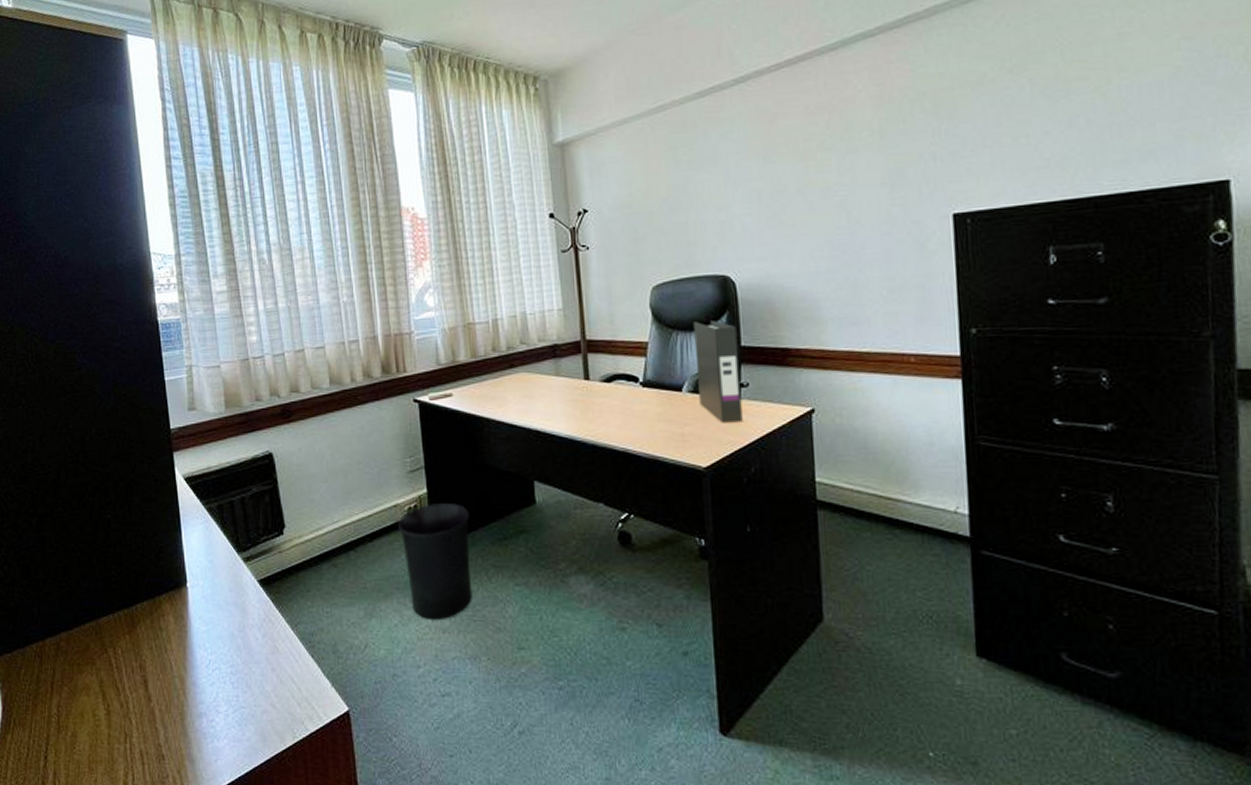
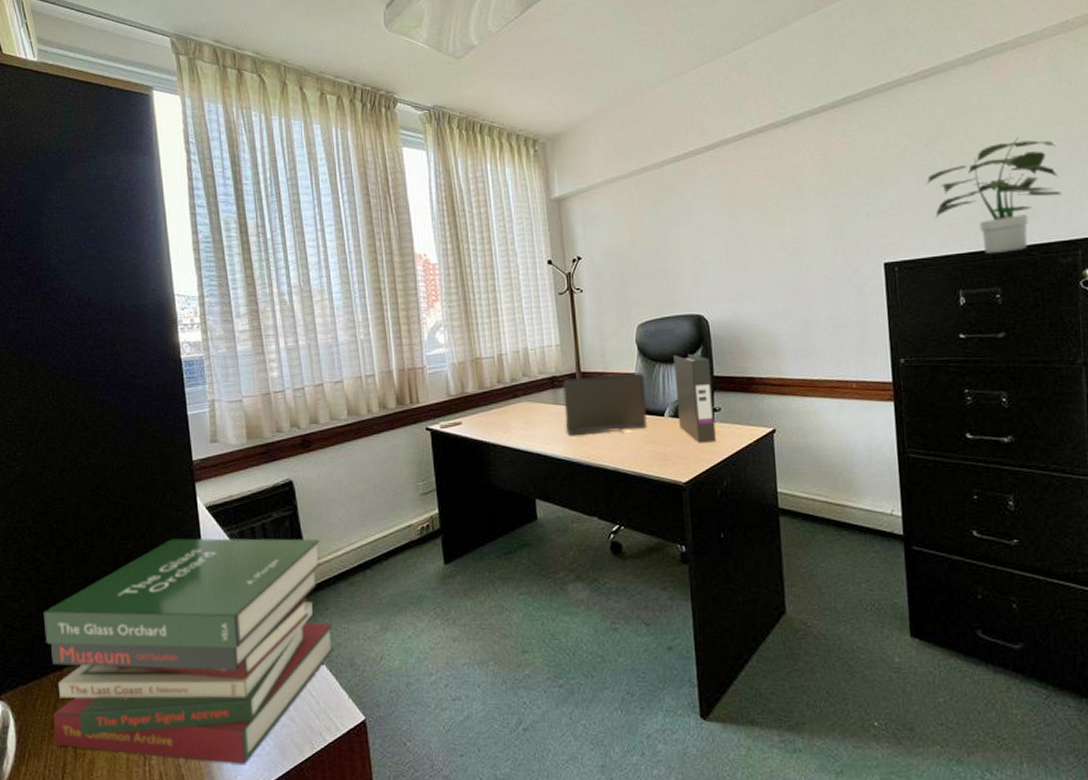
books: none [26,510,316,748] -> present [43,538,334,764]
waste bin: present [398,504,472,619] -> none [412,522,480,630]
laptop computer: none [564,341,663,412] -> present [561,372,648,436]
potted plant: none [1009,57,1188,203] -> present [926,137,1061,255]

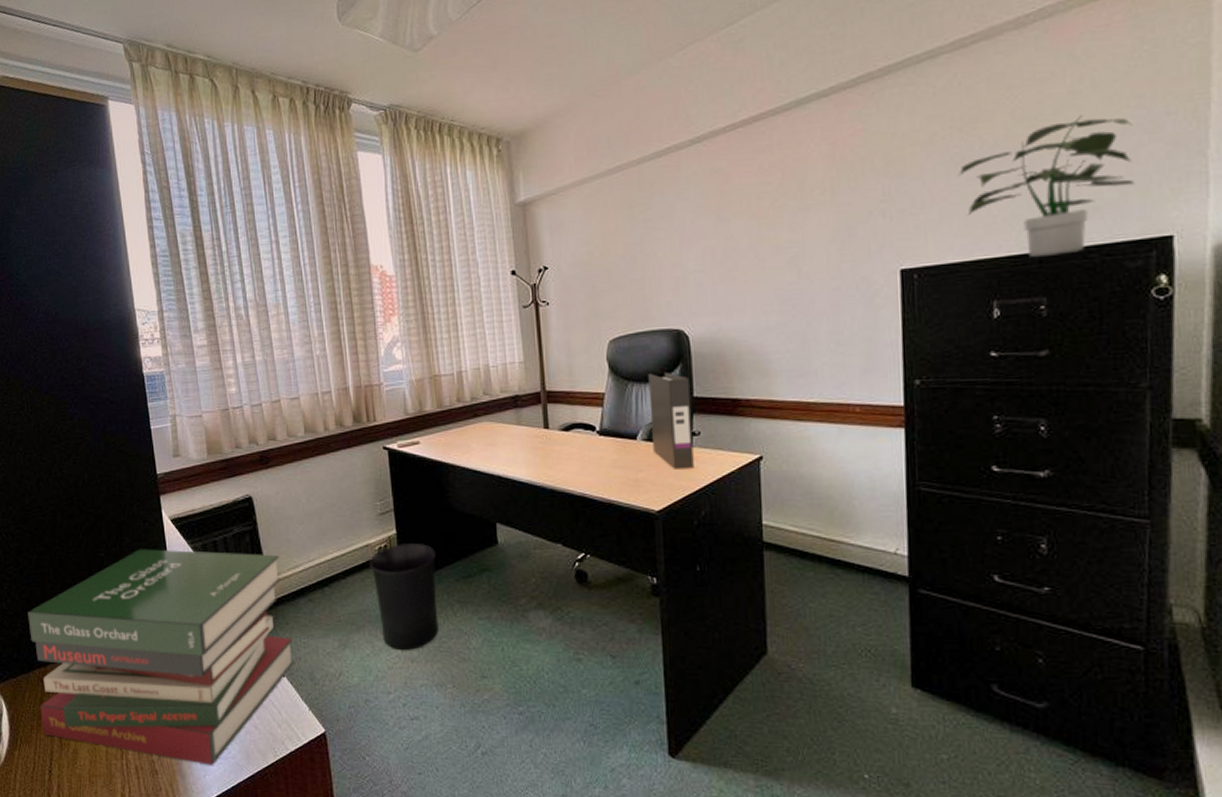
waste bin: none [412,522,480,630] -> present [370,544,439,650]
laptop computer: present [561,372,648,436] -> none [525,392,618,459]

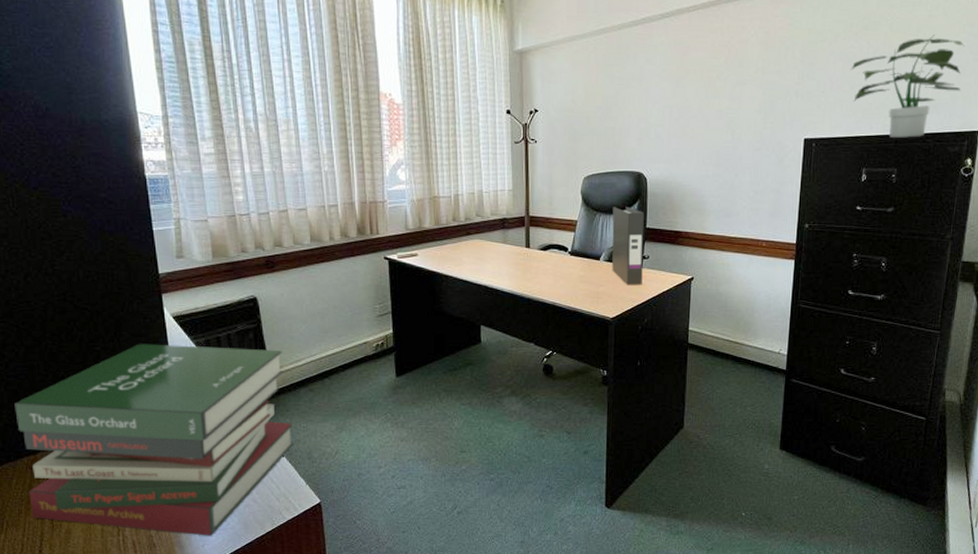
waste bin: present [370,544,439,650] -> none [367,342,427,431]

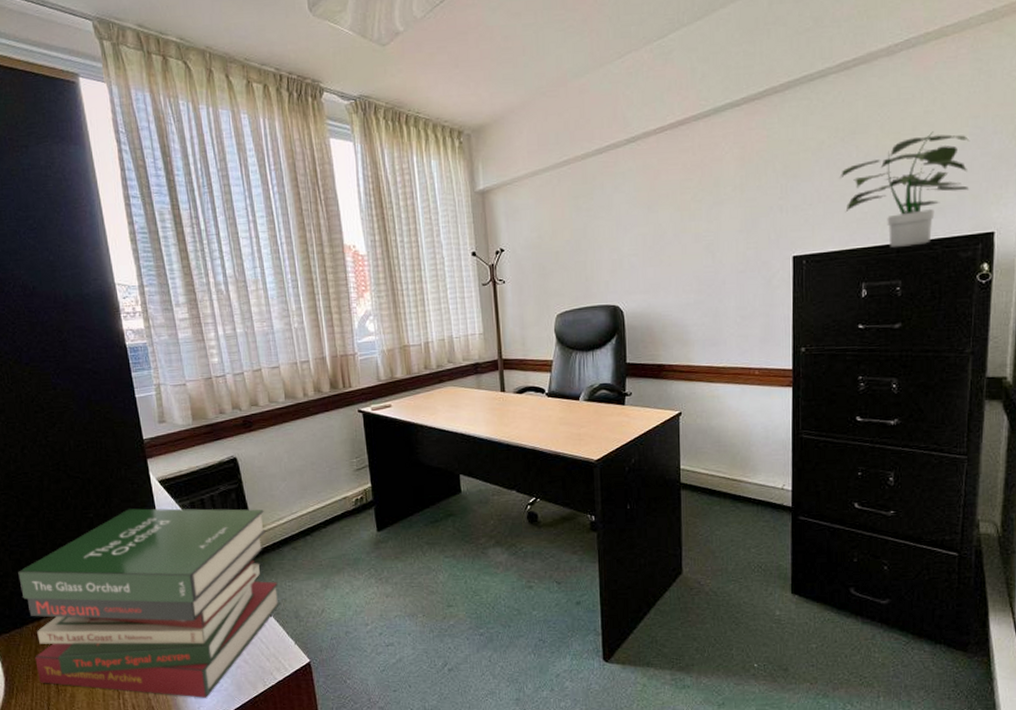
binder: present [611,206,645,285] -> none [589,341,626,425]

